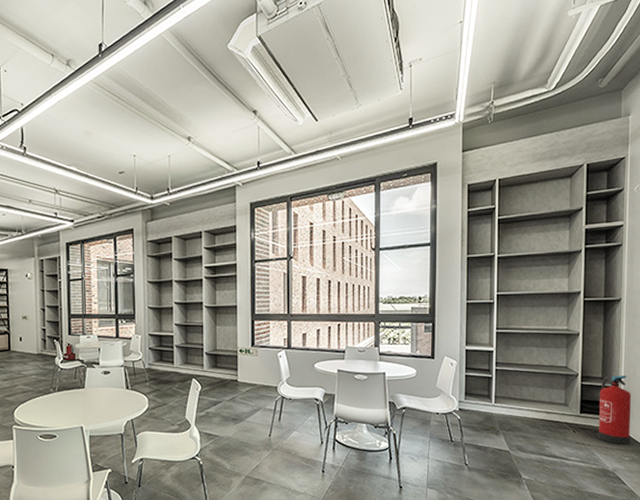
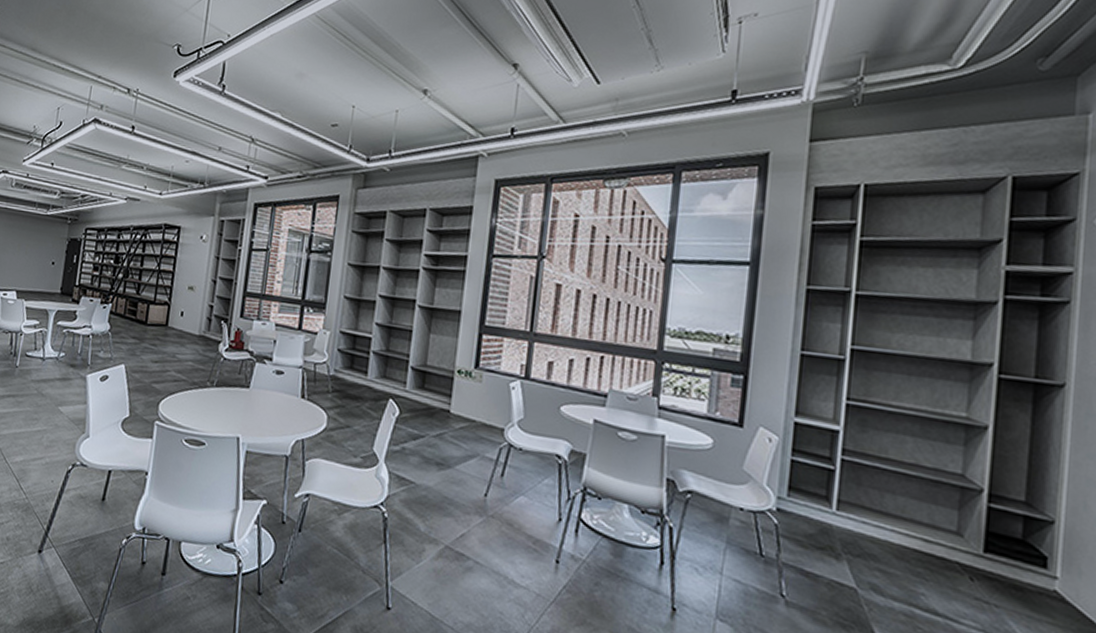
fire extinguisher: present [598,375,631,445] -> none [1014,502,1078,620]

